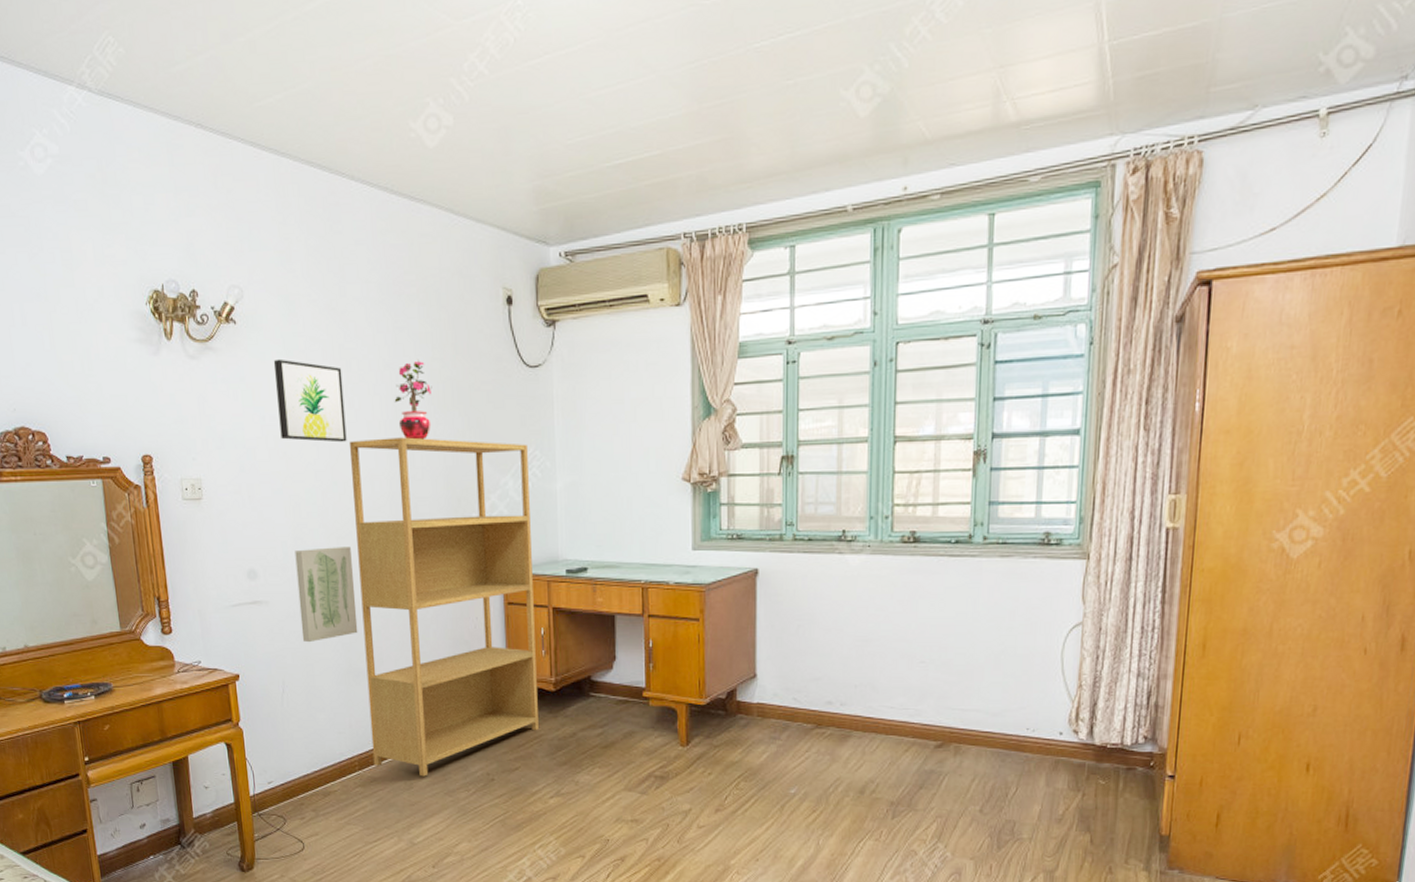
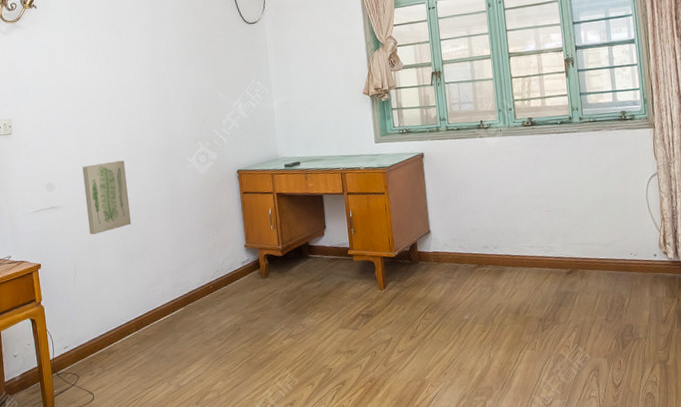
wall art: present [273,358,347,443] -> none [64,30,119,87]
bookshelf: present [349,437,539,777] -> none [120,77,272,332]
potted plant: present [394,360,432,440] -> none [153,24,181,80]

